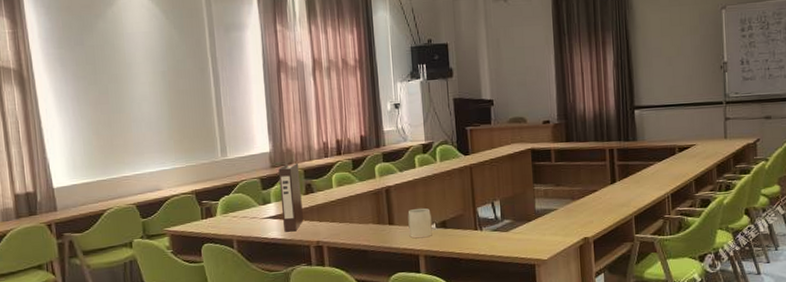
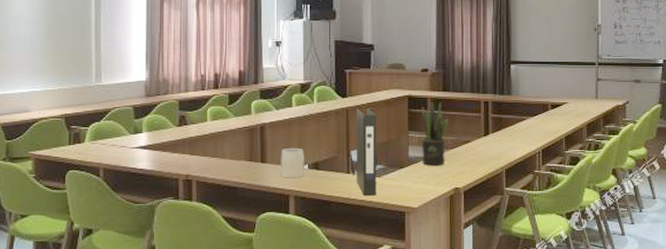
binder: present [278,162,303,232] -> none [152,93,175,163]
binder: none [479,163,505,251] -> present [356,108,376,196]
potted plant: none [546,153,574,217] -> present [421,103,448,166]

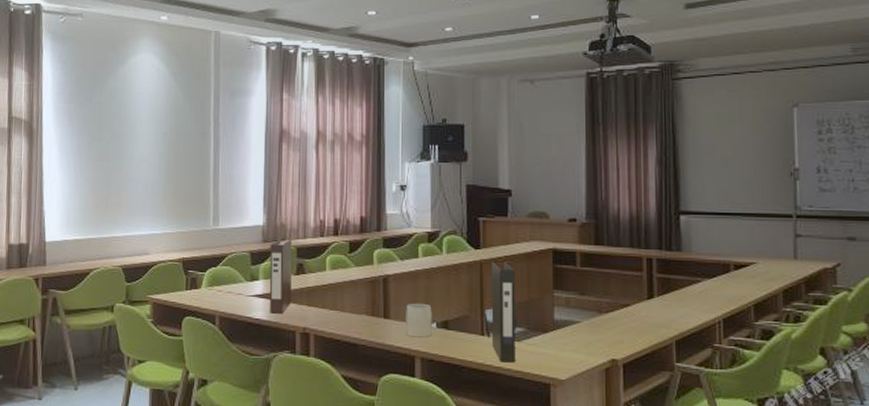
binder: none [152,93,175,163] -> present [269,239,292,314]
potted plant: present [421,103,448,166] -> none [569,258,602,332]

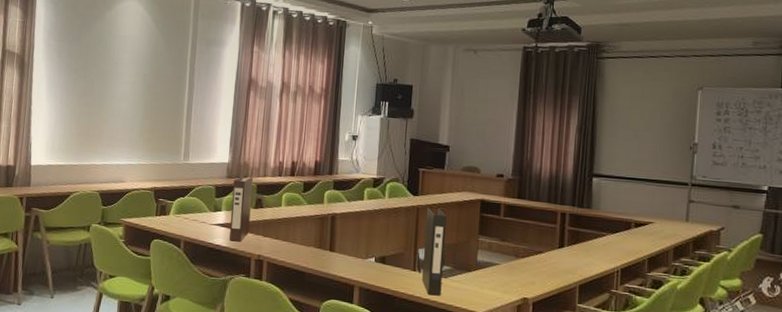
mug: present [405,303,432,338] -> none [347,239,372,270]

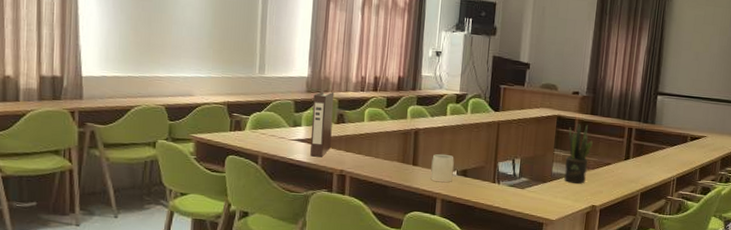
mug: none [347,239,372,270] -> present [430,153,454,183]
binder: present [421,207,447,296] -> none [500,122,526,206]
potted plant: none [491,209,522,273] -> present [564,124,593,184]

